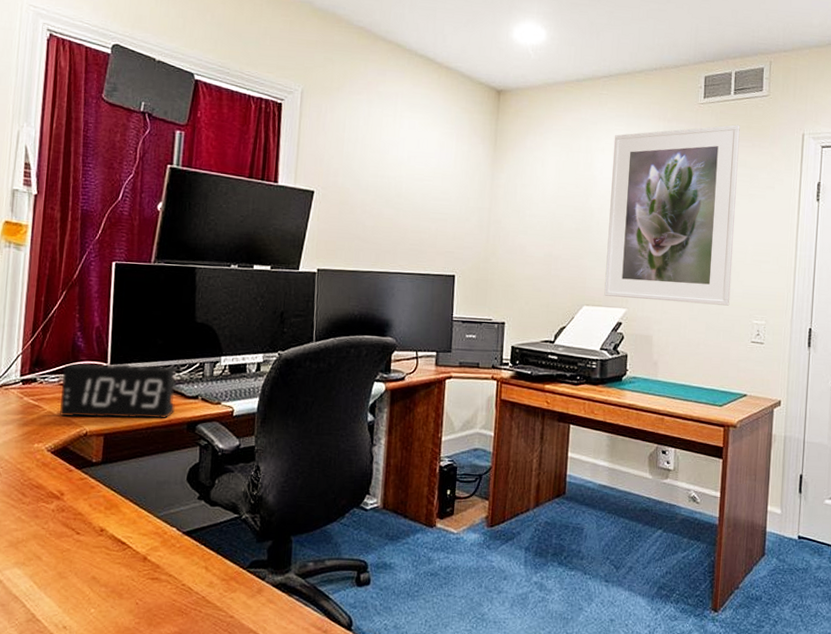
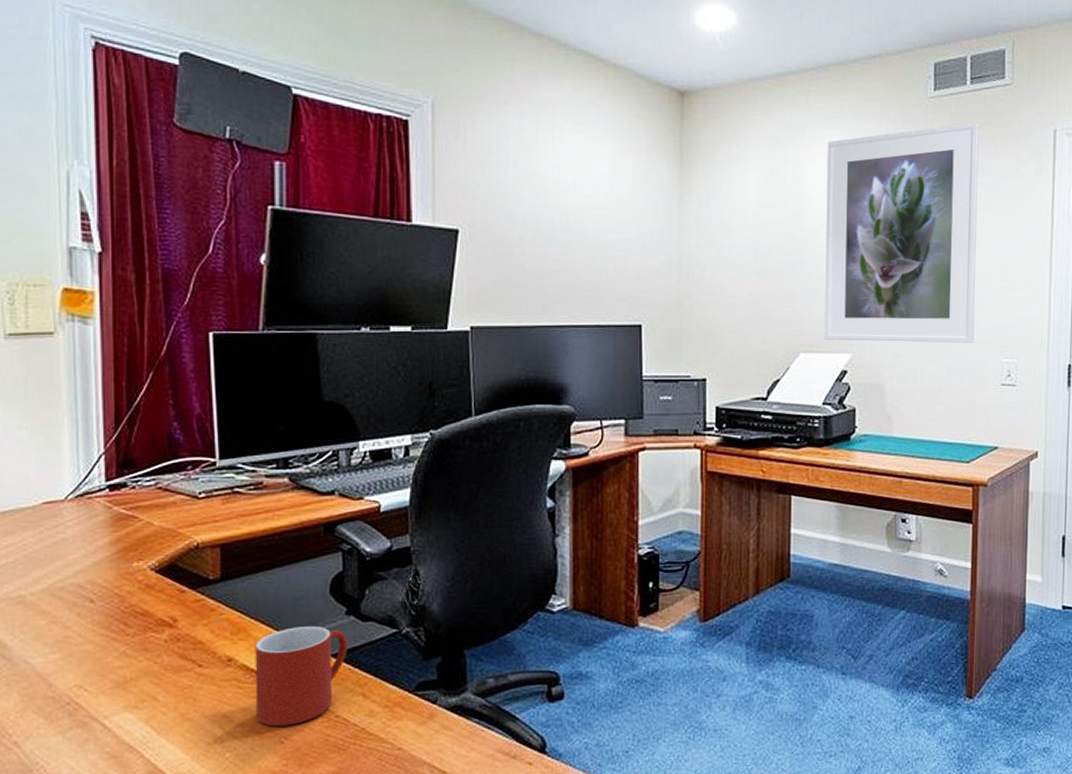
alarm clock: present [60,363,176,419] -> none [159,457,306,527]
mug: none [118,506,198,590] -> present [255,625,349,726]

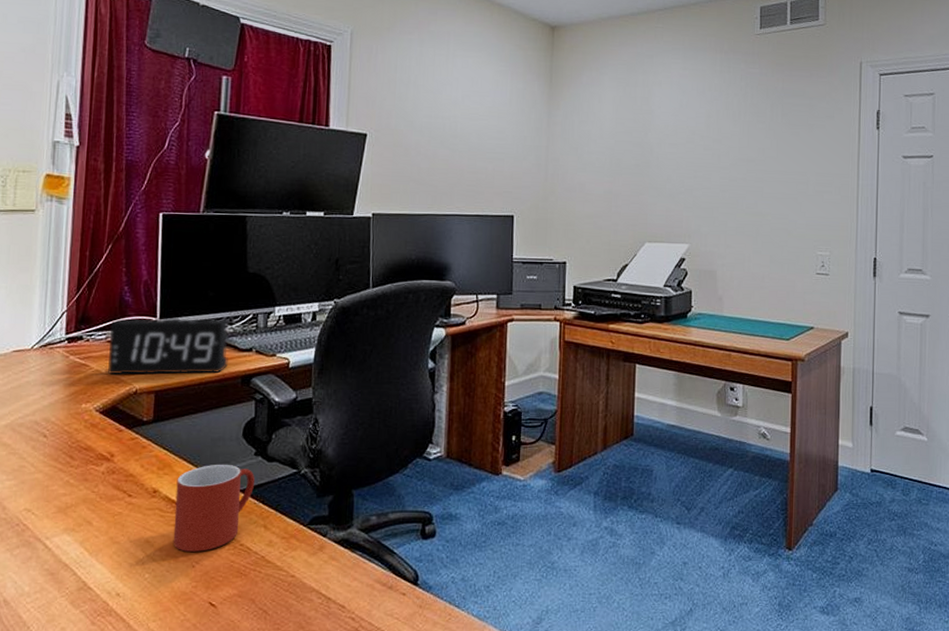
alarm clock: none [159,457,306,527] -> present [108,317,228,375]
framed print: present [824,122,979,343] -> none [666,55,798,238]

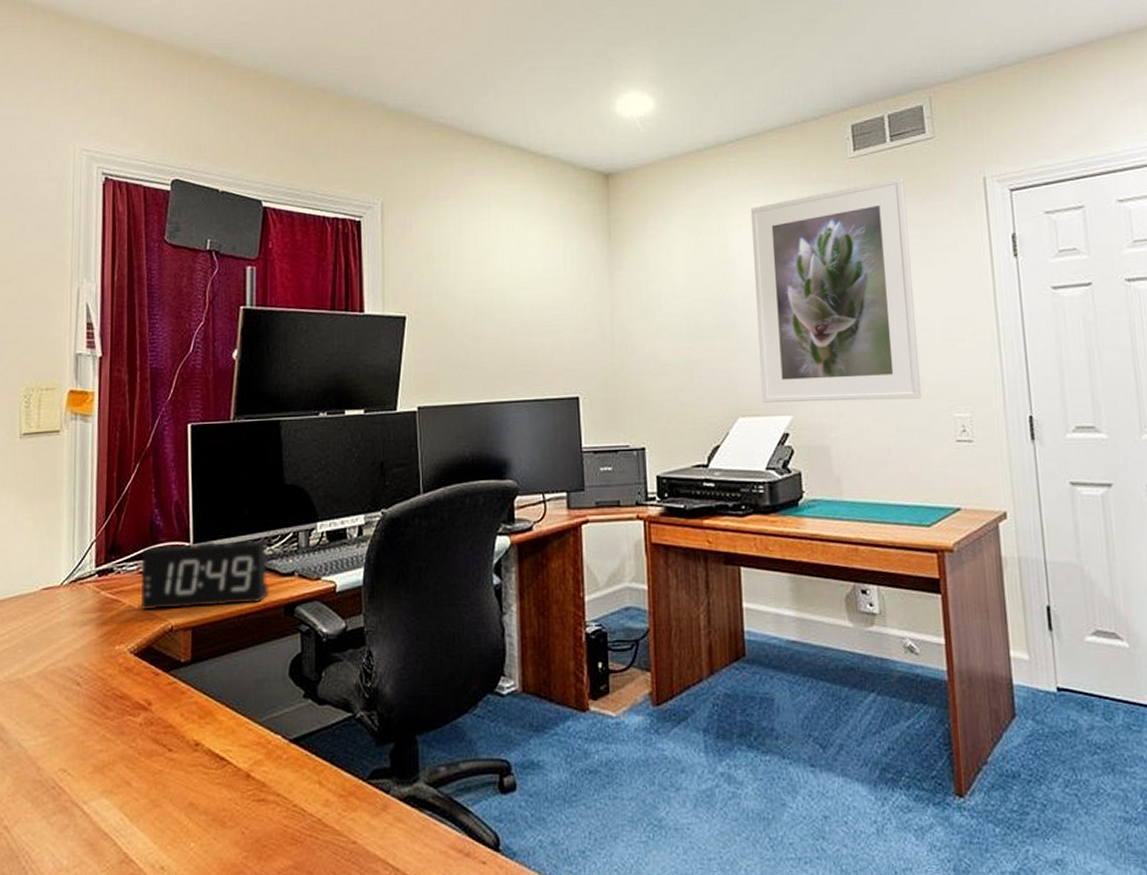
mug: present [173,464,255,552] -> none [219,709,306,815]
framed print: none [666,55,798,238] -> present [750,177,922,403]

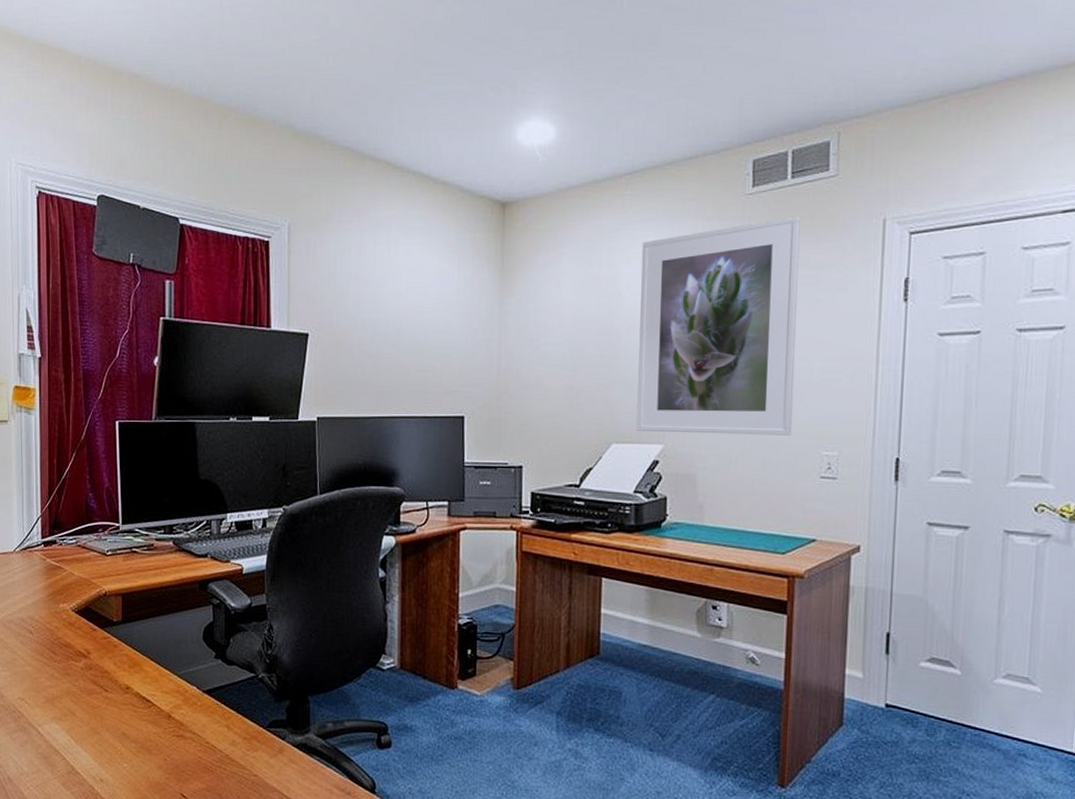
alarm clock: present [141,539,269,611] -> none [79,523,186,578]

